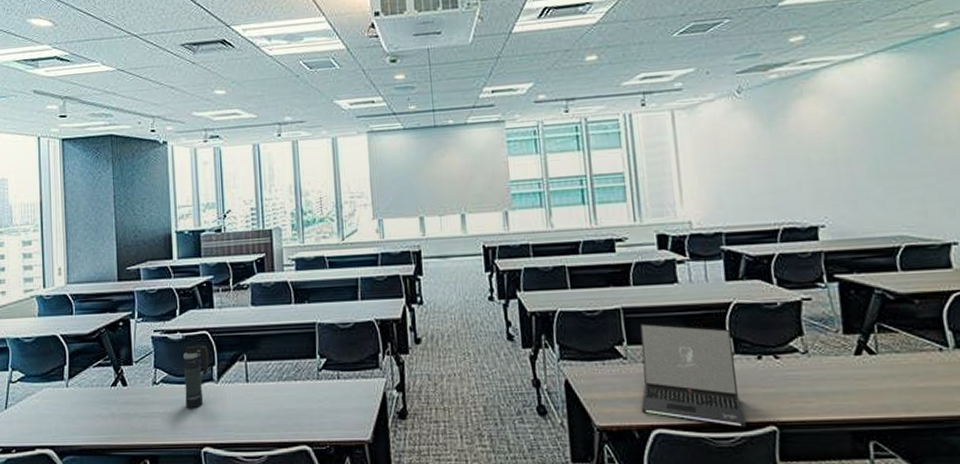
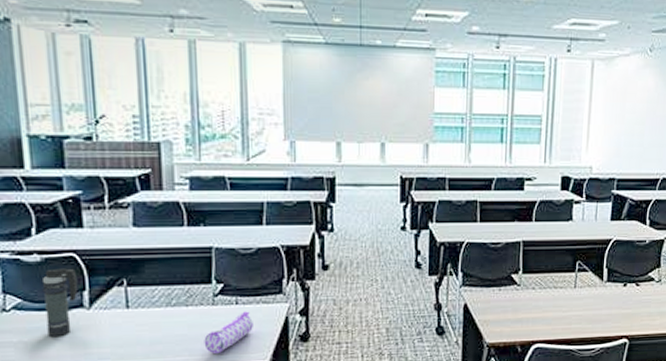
pencil case: none [311,386,354,429] -> present [204,311,253,353]
laptop: present [639,323,746,427] -> none [526,255,607,341]

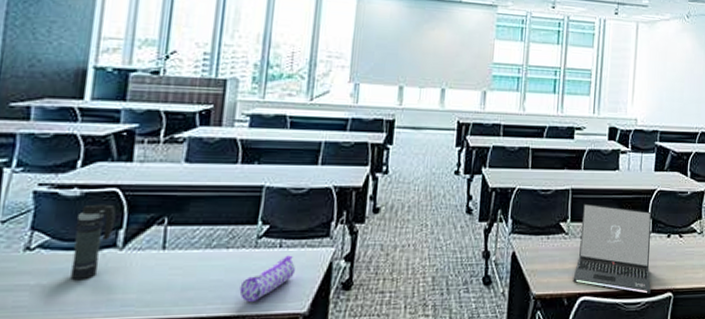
laptop: none [526,255,607,341] -> present [573,203,651,294]

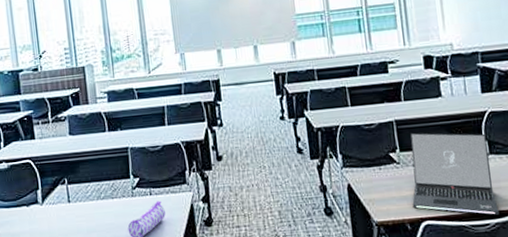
smoke grenade: present [70,204,117,281] -> none [9,172,34,229]

